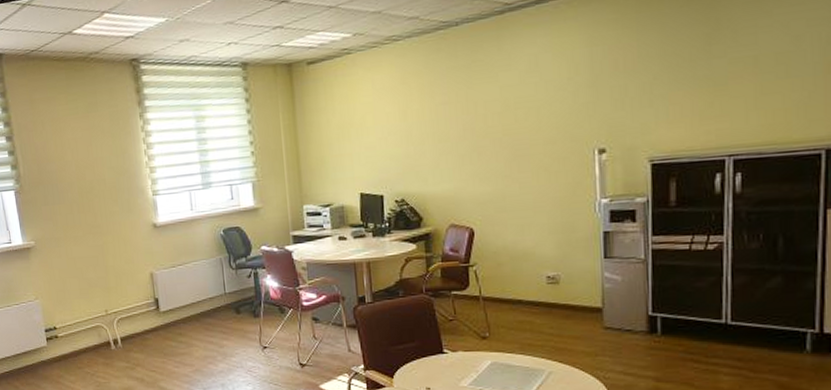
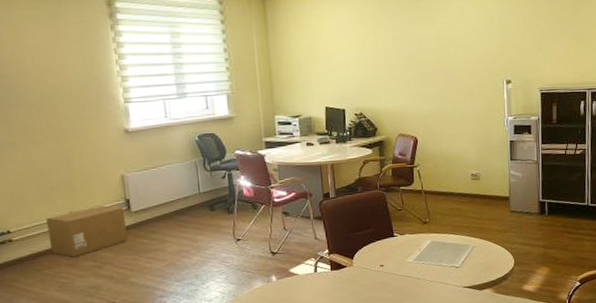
box: none [85,304,157,357] -> present [46,205,128,258]

